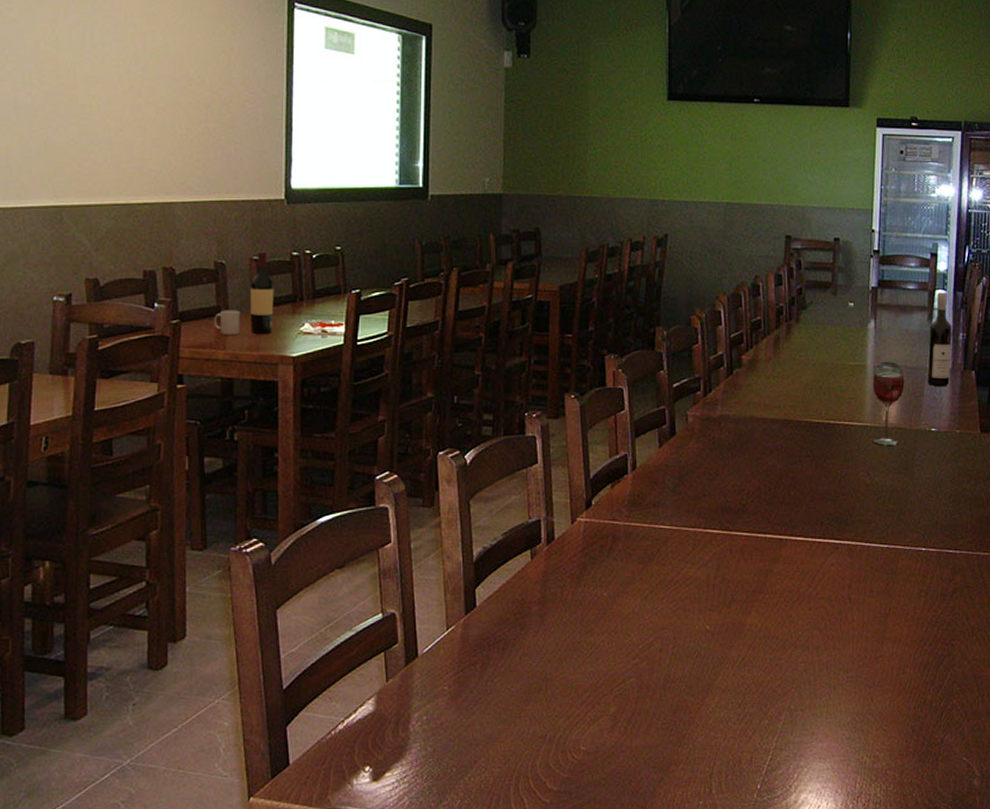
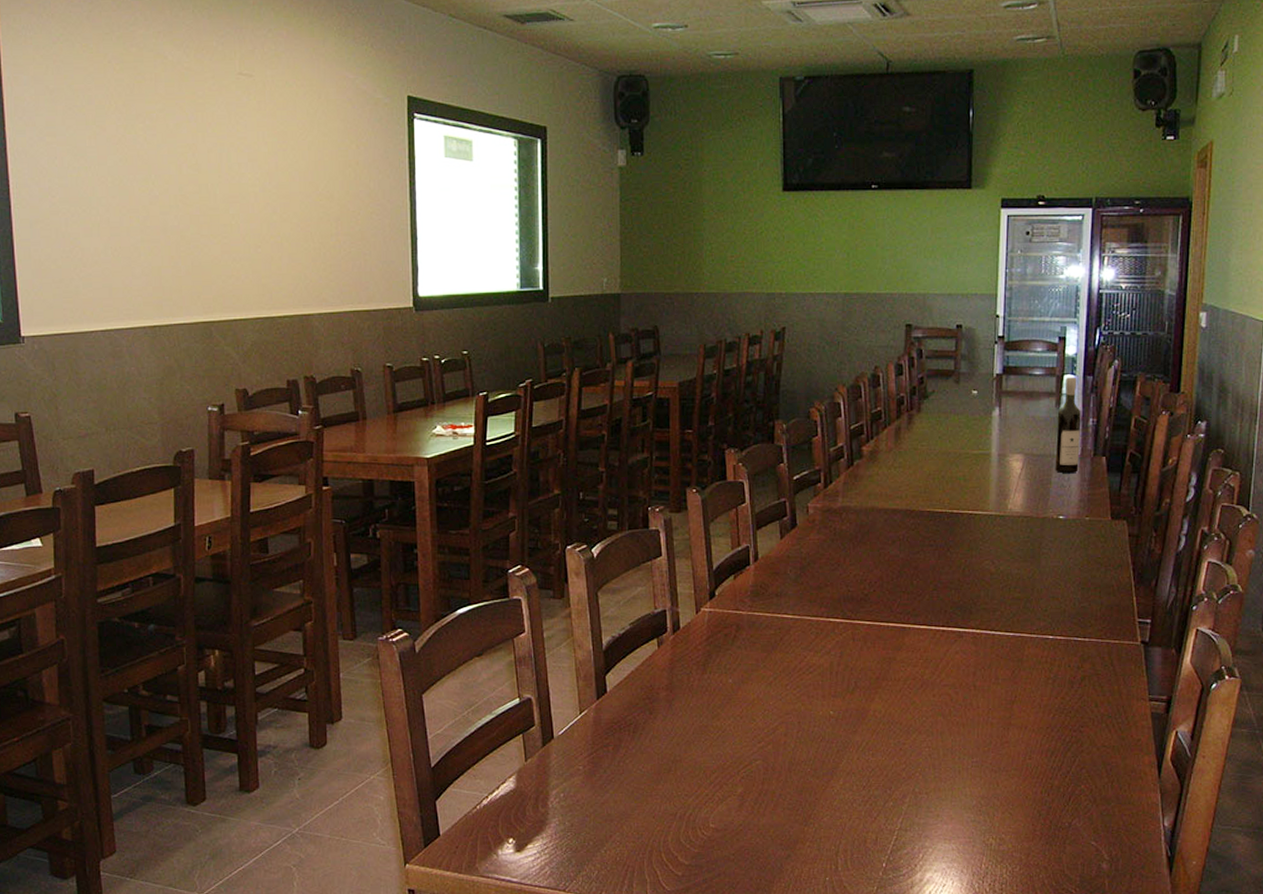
cup: present [213,310,241,336] -> none [353,415,378,440]
wine bottle: present [249,251,274,334] -> none [384,358,408,437]
wineglass: present [872,361,905,445] -> none [997,449,1031,534]

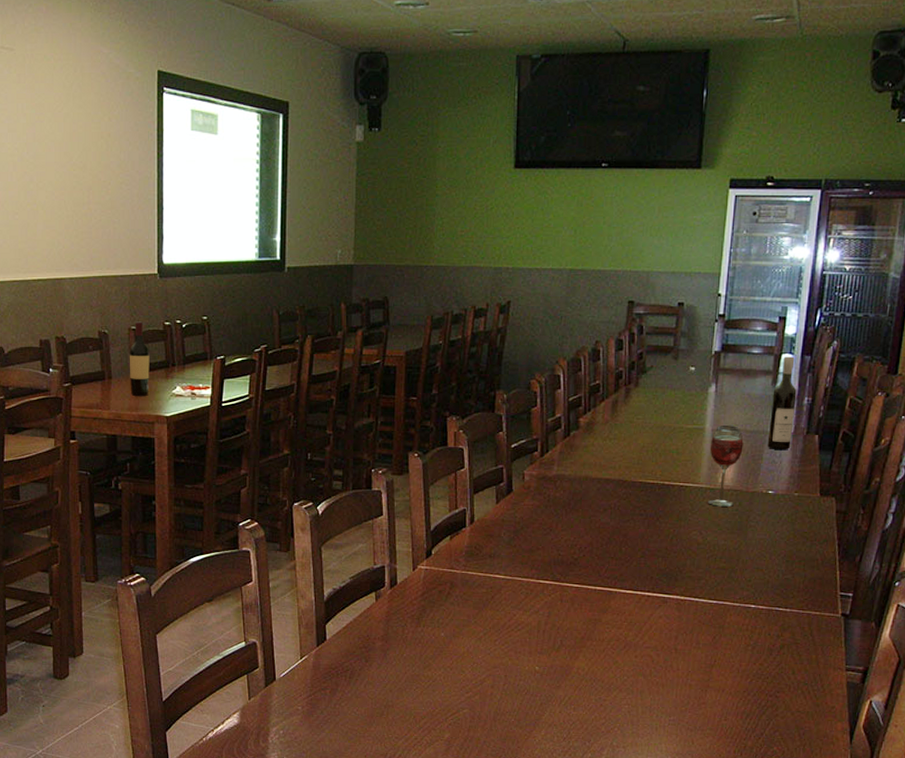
wine bottle: none [384,358,408,437] -> present [129,321,150,396]
wineglass: none [997,449,1031,534] -> present [707,424,744,507]

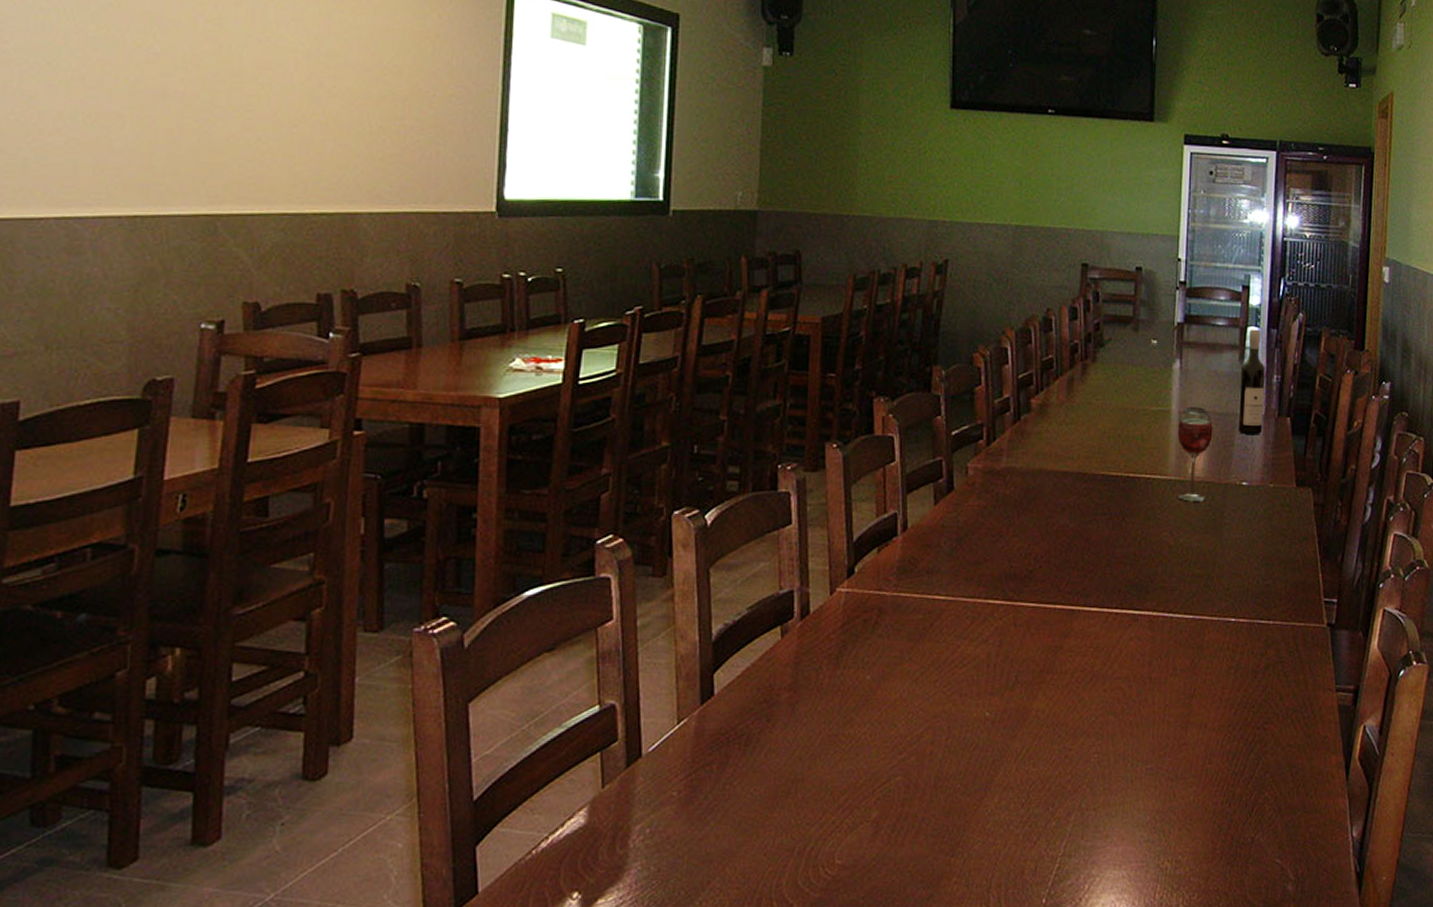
wine bottle: present [129,321,150,396] -> none [448,272,479,371]

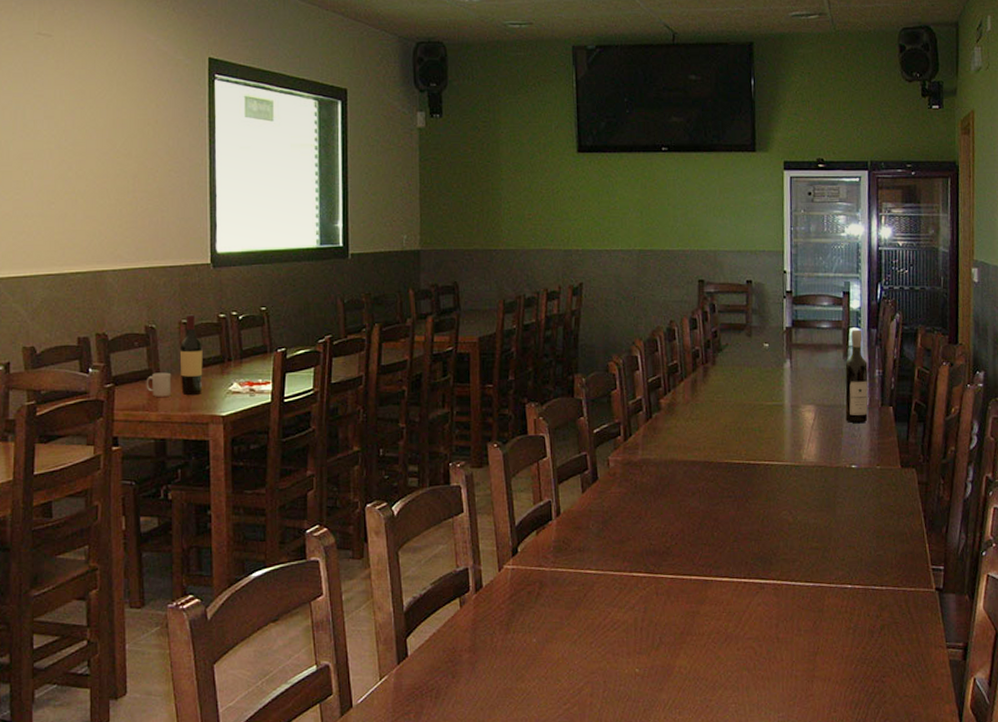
cup: none [402,342,437,373] -> present [146,372,172,398]
wine bottle: none [448,272,479,371] -> present [179,314,203,395]
wineglass: present [1177,406,1213,502] -> none [790,400,823,484]

